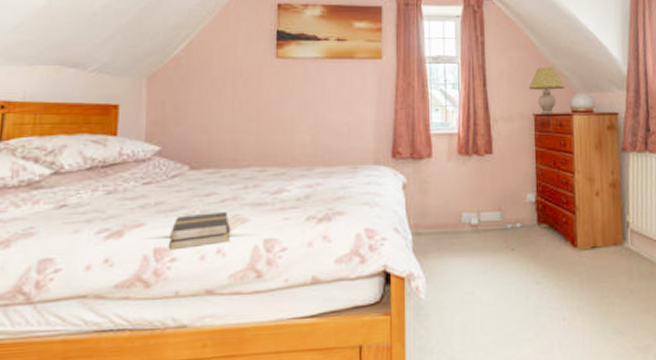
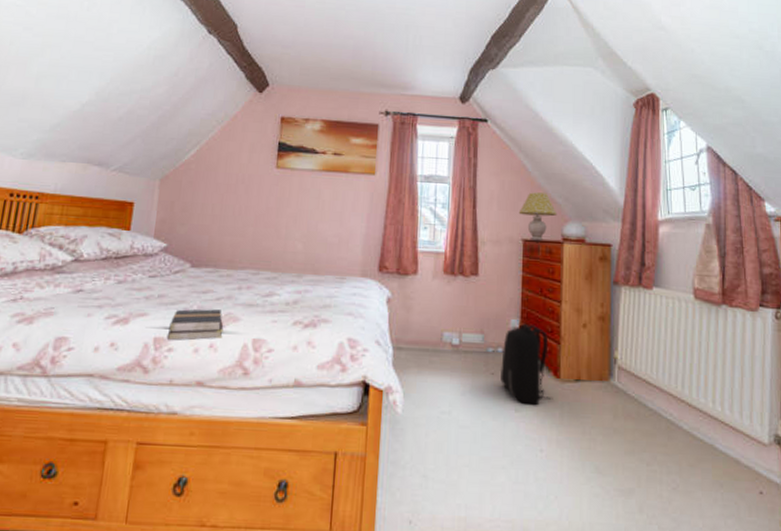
backpack: none [520,196,572,277] -> present [500,323,553,406]

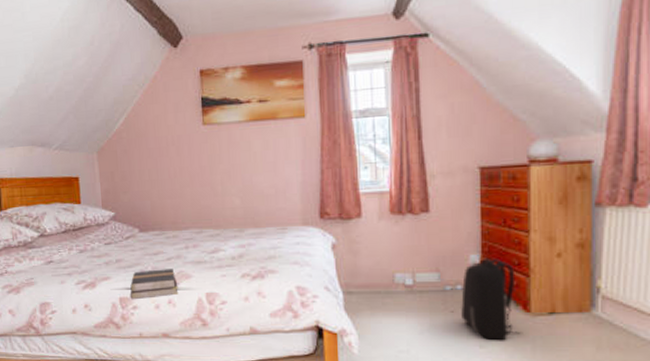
table lamp: present [518,192,557,242] -> none [473,110,521,168]

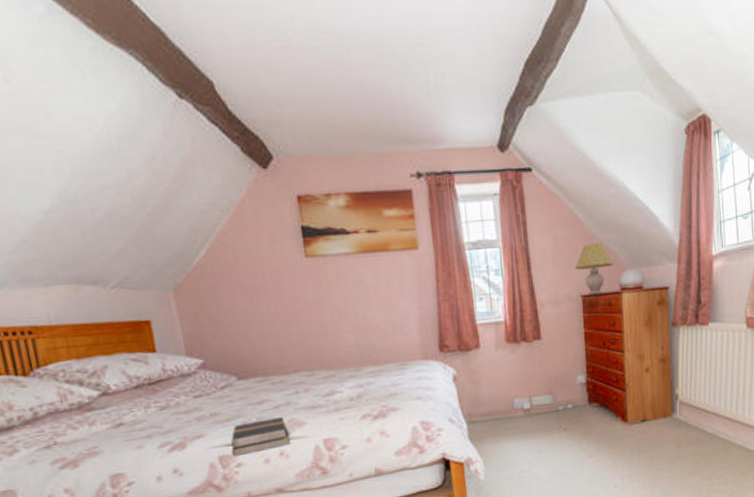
backpack: present [461,257,523,341] -> none [572,377,623,451]
table lamp: none [473,110,521,168] -> present [574,243,614,296]

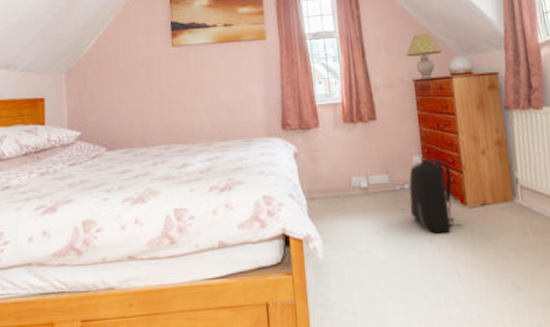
hardback book: present [231,417,292,457] -> none [94,186,146,223]
backpack: none [572,377,623,451] -> present [409,158,463,234]

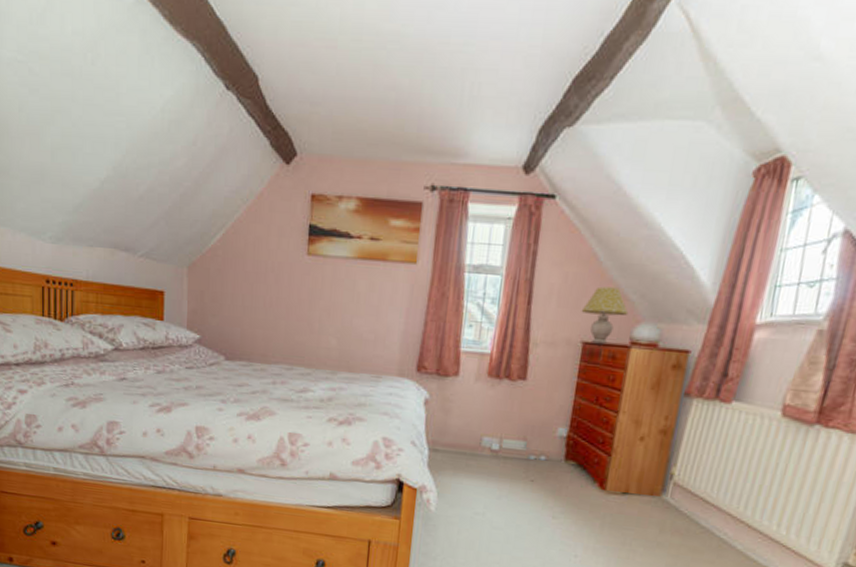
backpack: present [409,158,463,234] -> none [540,432,598,515]

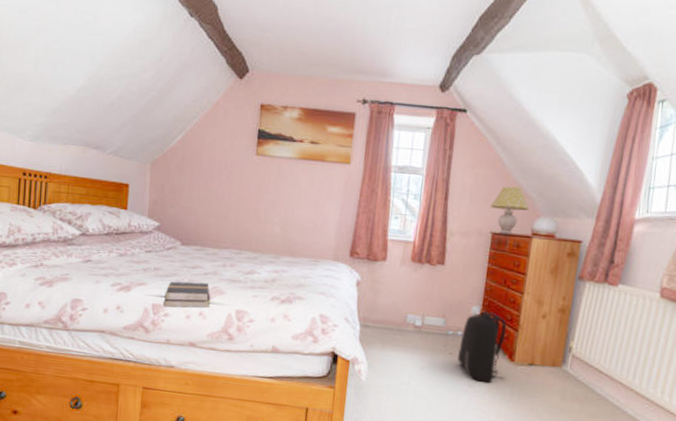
hardback book: none [207,401,260,431] -> present [163,281,211,309]
backpack: none [540,432,598,515] -> present [457,310,507,384]

